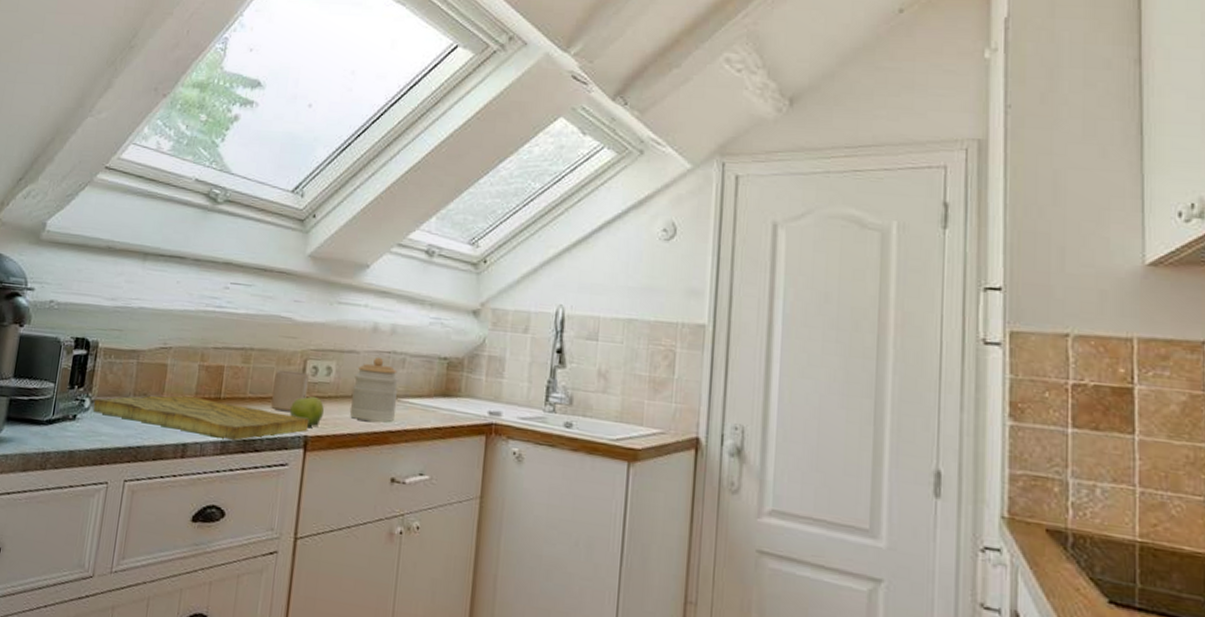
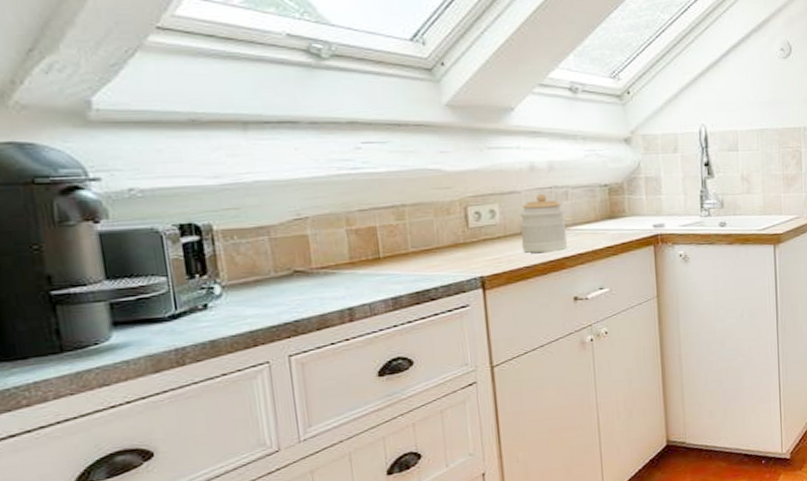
cutting board: present [93,395,309,442] -> none [225,260,483,298]
mug: present [271,370,309,411] -> none [435,219,474,258]
fruit: present [290,395,324,428] -> none [460,239,496,269]

